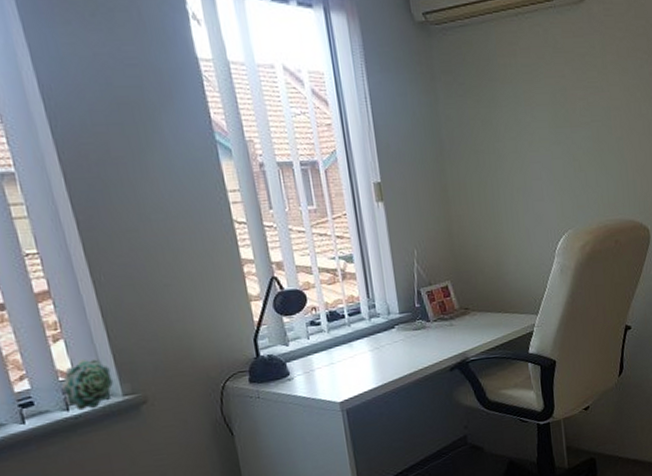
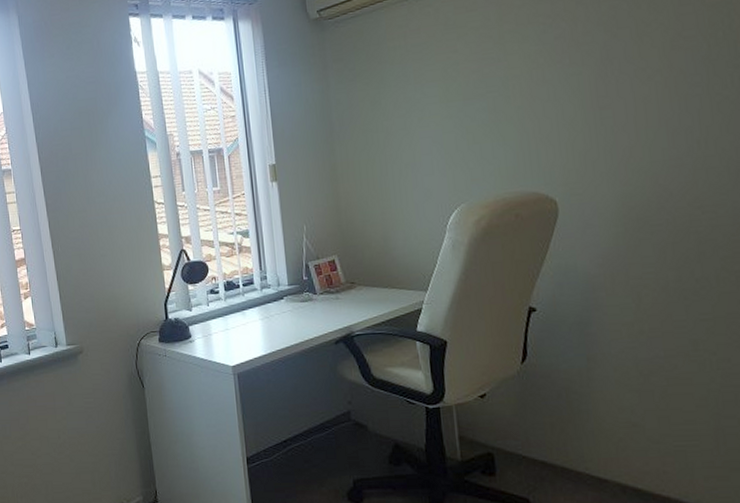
succulent plant: present [60,358,114,411] -> none [26,313,61,355]

